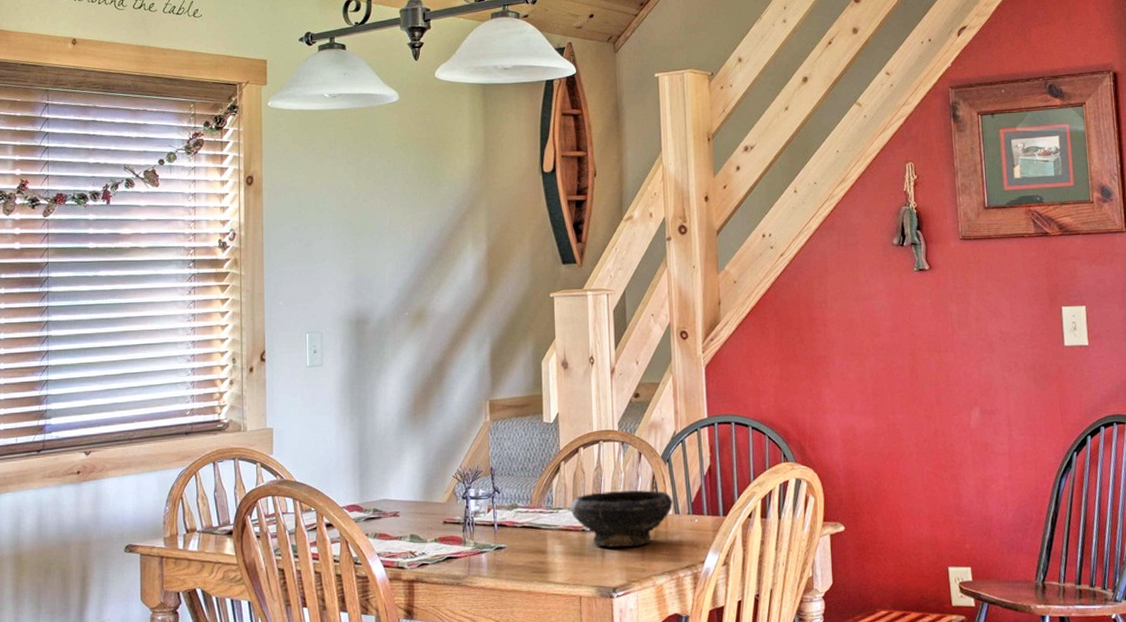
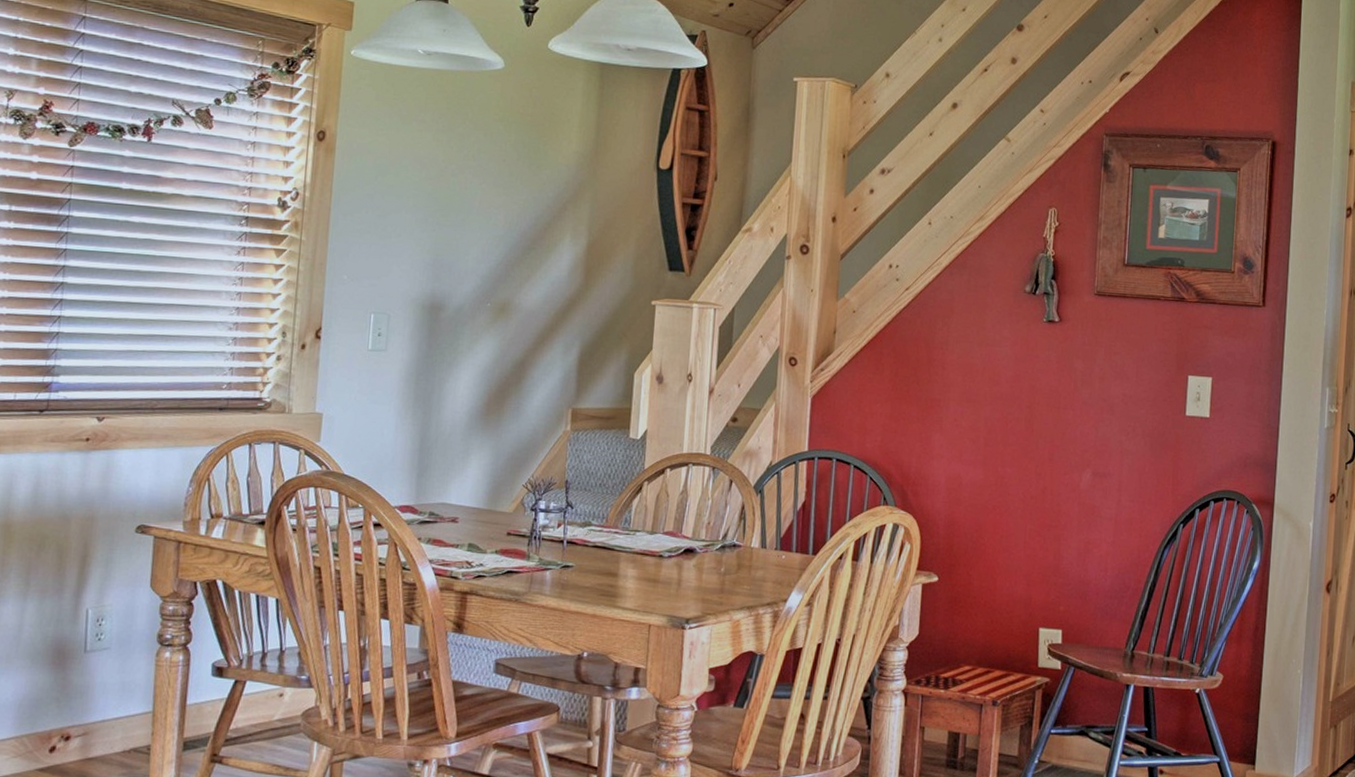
bowl: present [570,490,673,548] -> none [648,518,760,578]

